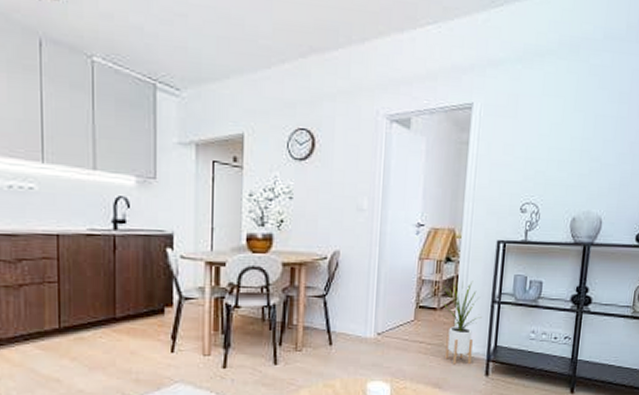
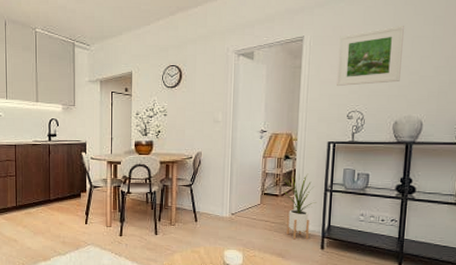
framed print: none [510,100,587,171] -> present [337,26,404,87]

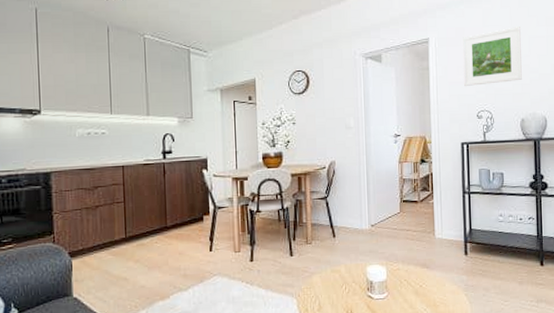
house plant: present [282,172,316,240] -> none [420,176,456,248]

